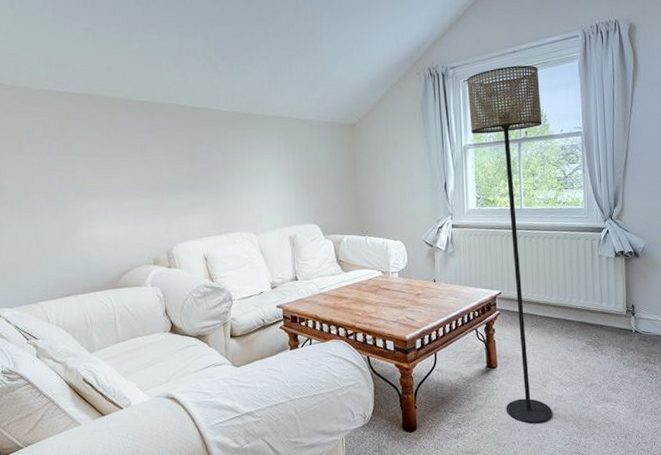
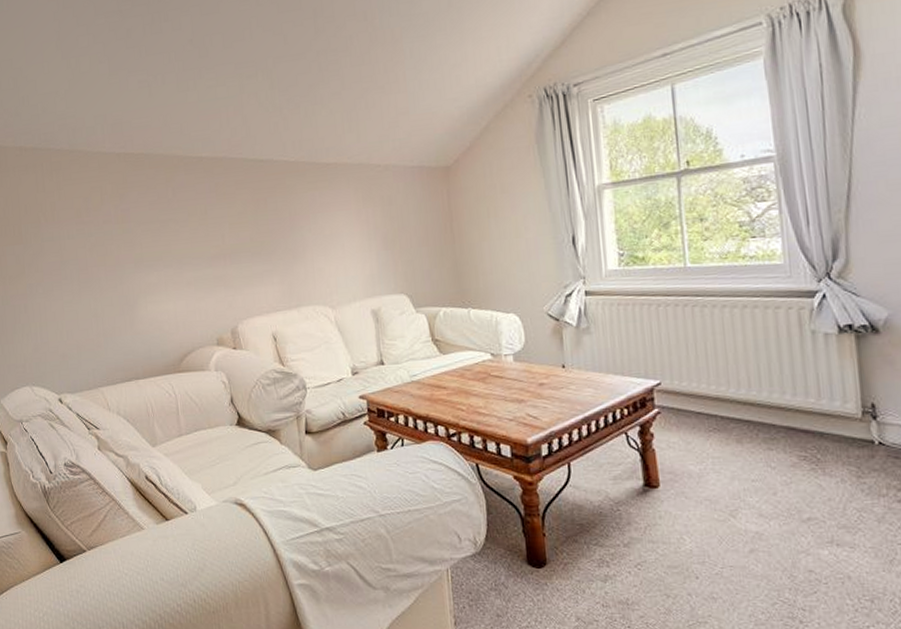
floor lamp: present [467,65,553,424] -> none [597,70,749,569]

